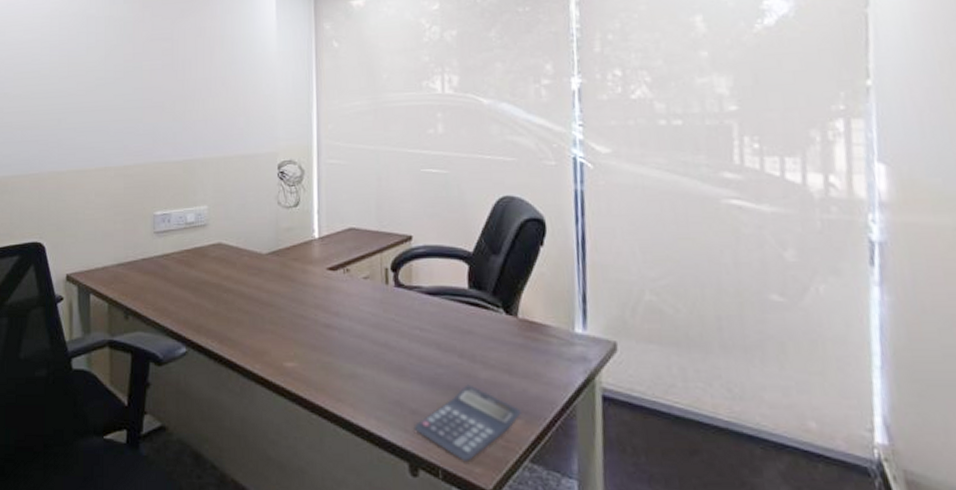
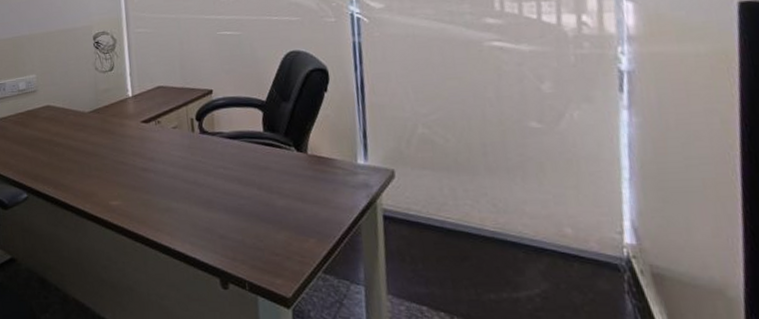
calculator: present [413,384,521,461] -> none [222,212,314,275]

